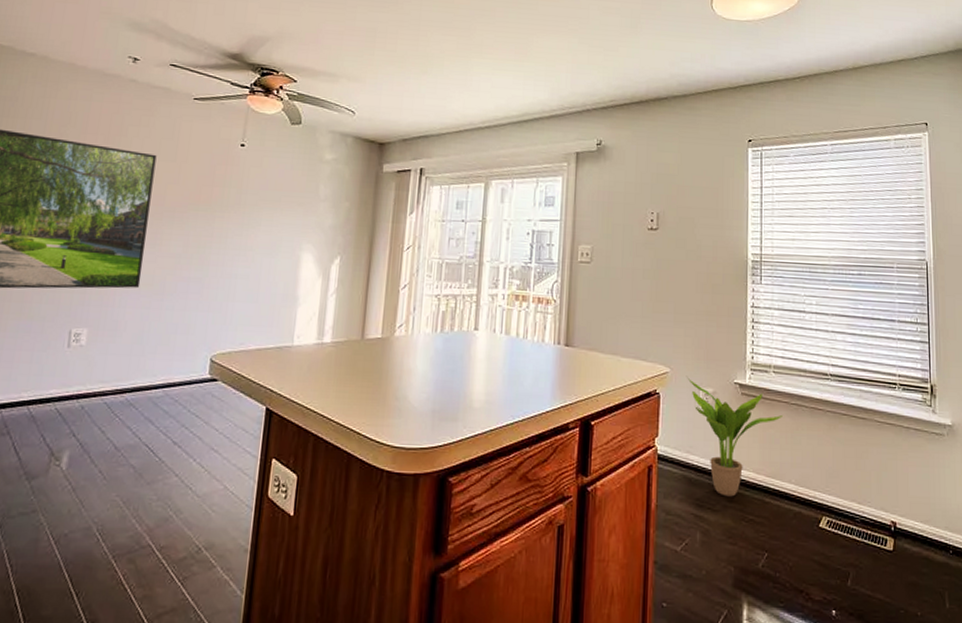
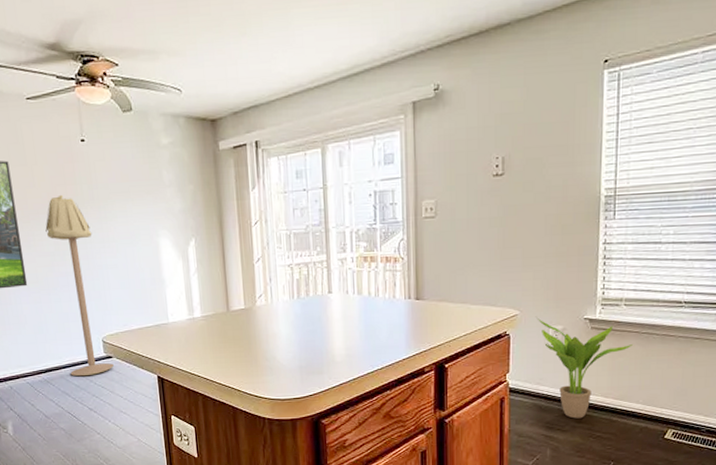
floor lamp: none [161,195,229,401] -> present [45,194,114,377]

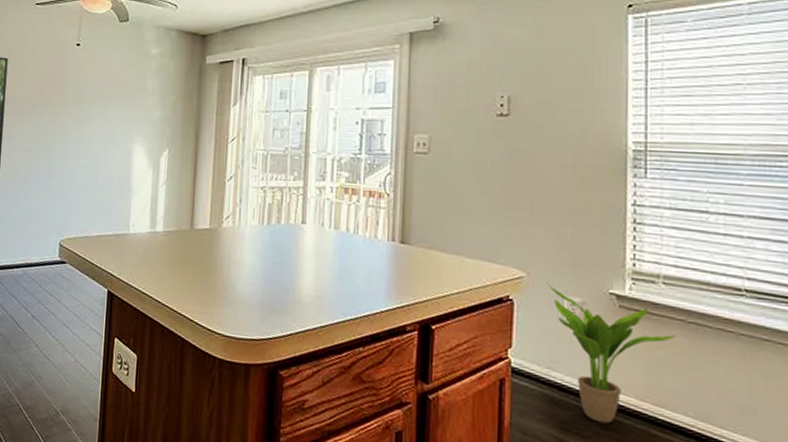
floor lamp: present [45,194,114,377] -> none [21,93,70,280]

